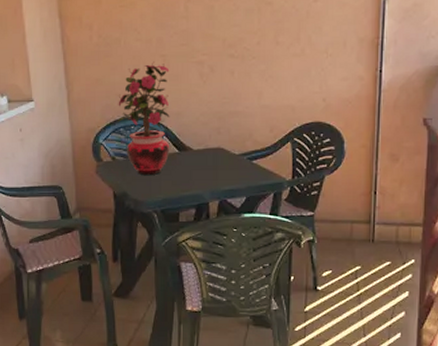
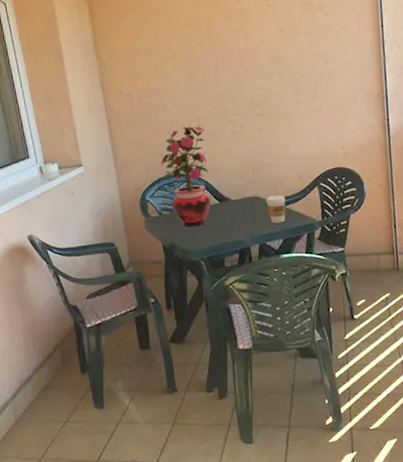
coffee cup: none [231,148,252,179] -> present [266,195,286,224]

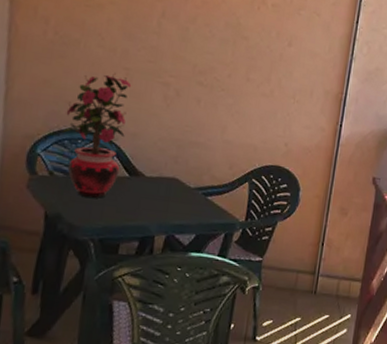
coffee cup: present [266,195,286,224] -> none [185,181,209,216]

